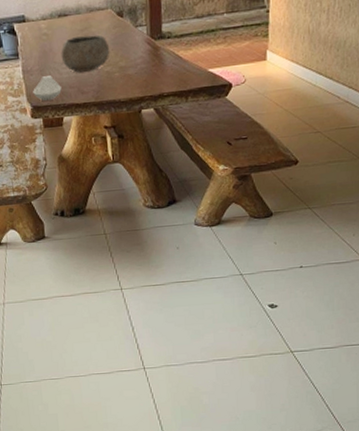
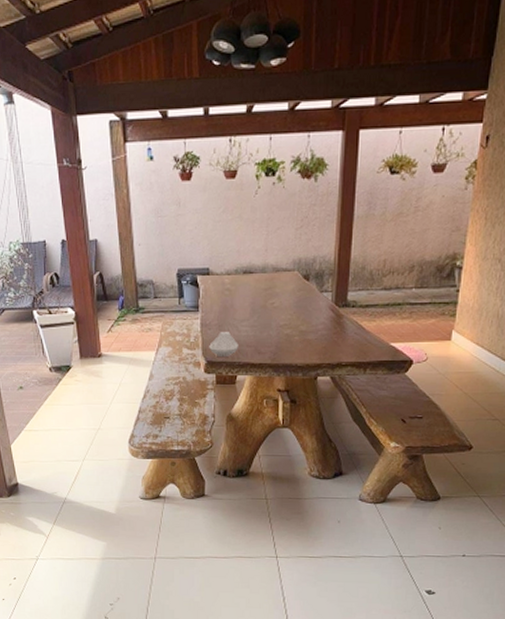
bowl: present [61,34,110,73] -> none [242,296,292,332]

